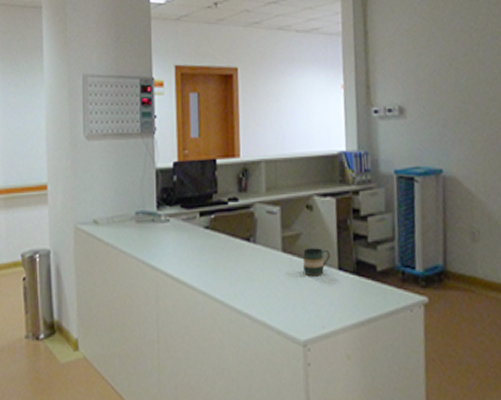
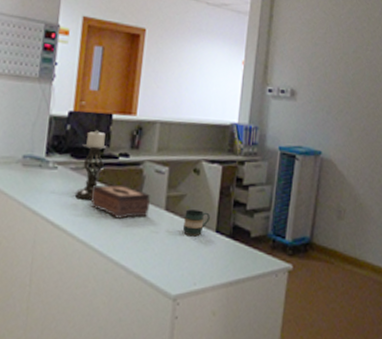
candle holder: none [189,178,216,250] -> present [74,130,108,200]
tissue box: none [205,230,266,265] -> present [90,184,150,219]

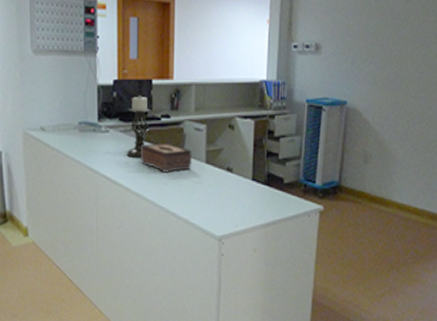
mug: present [182,209,210,236] -> none [222,161,246,184]

